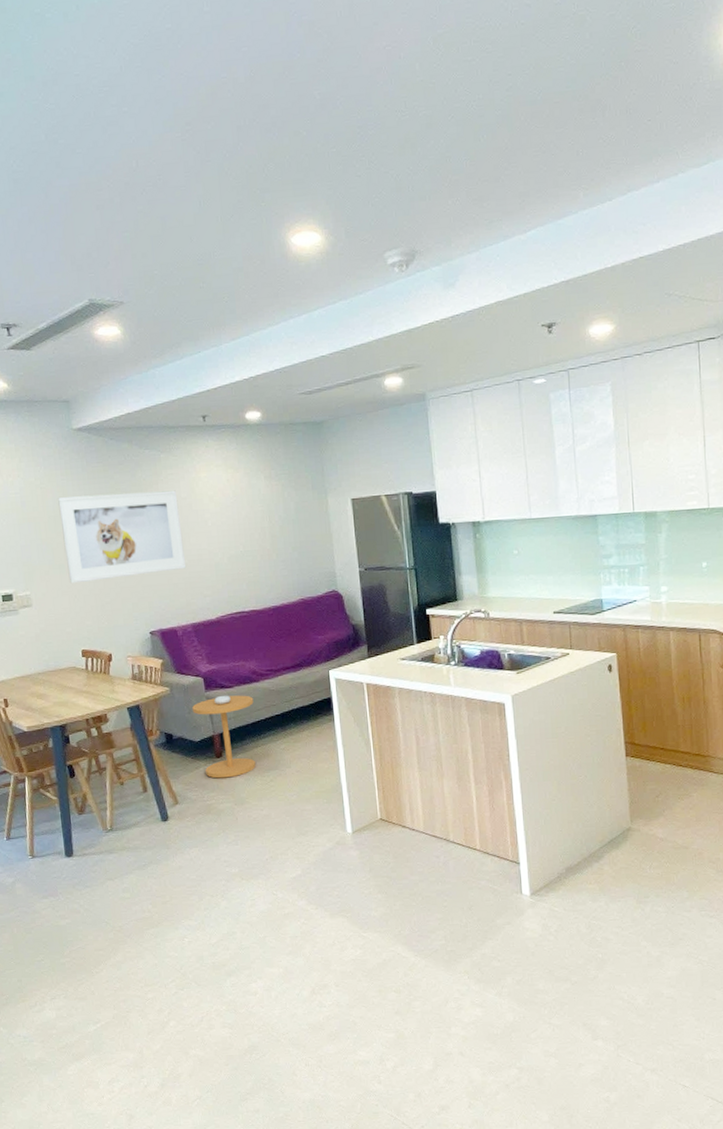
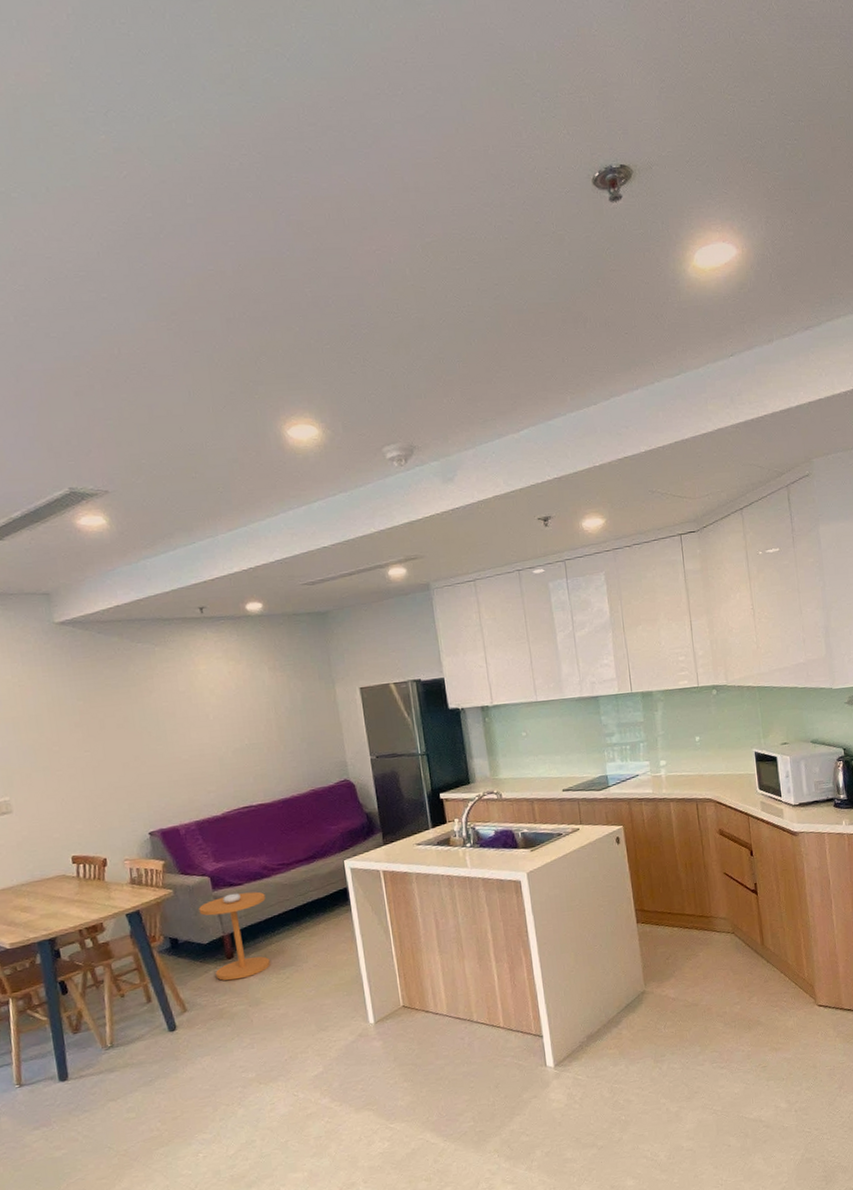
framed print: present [58,490,187,584] -> none [39,684,188,787]

